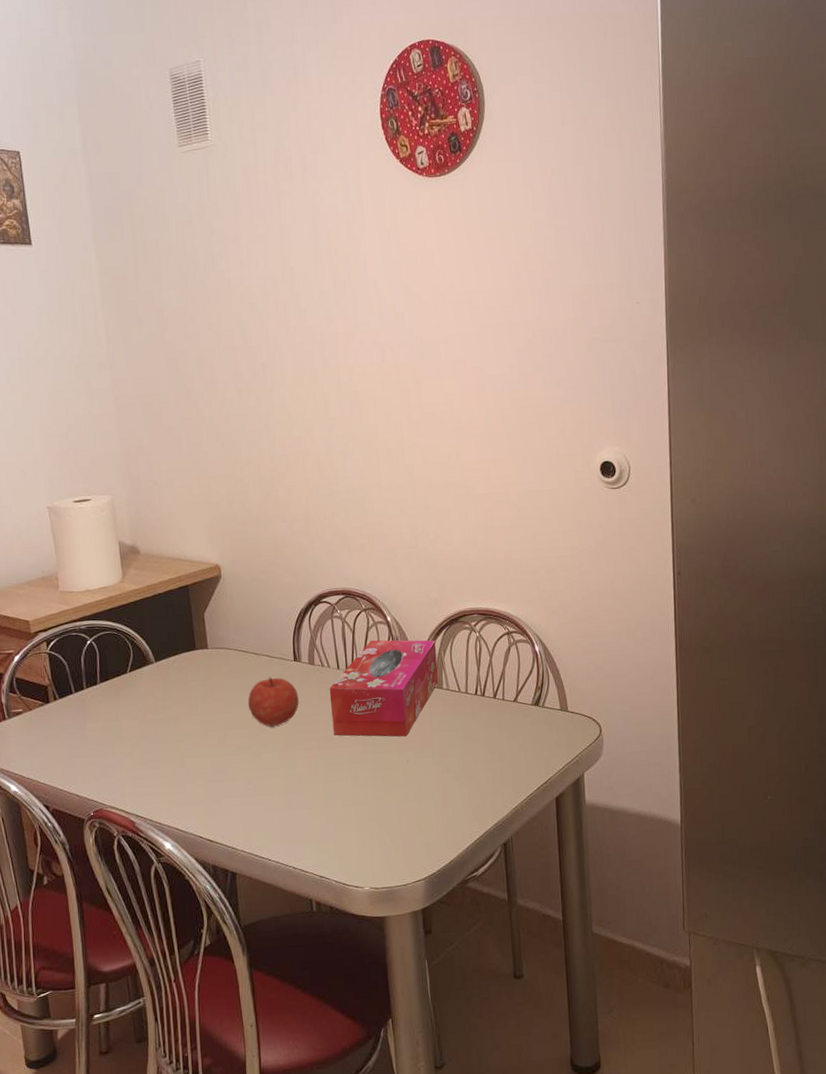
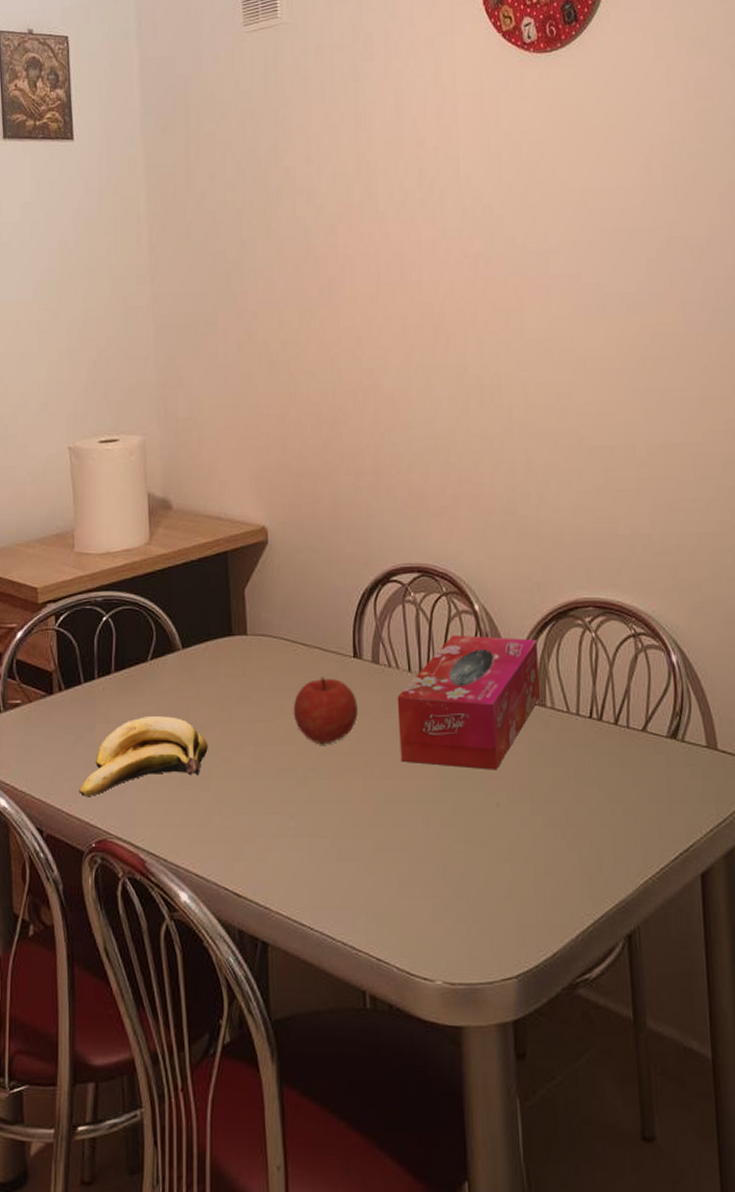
banana: none [76,714,181,779] -> present [78,716,208,798]

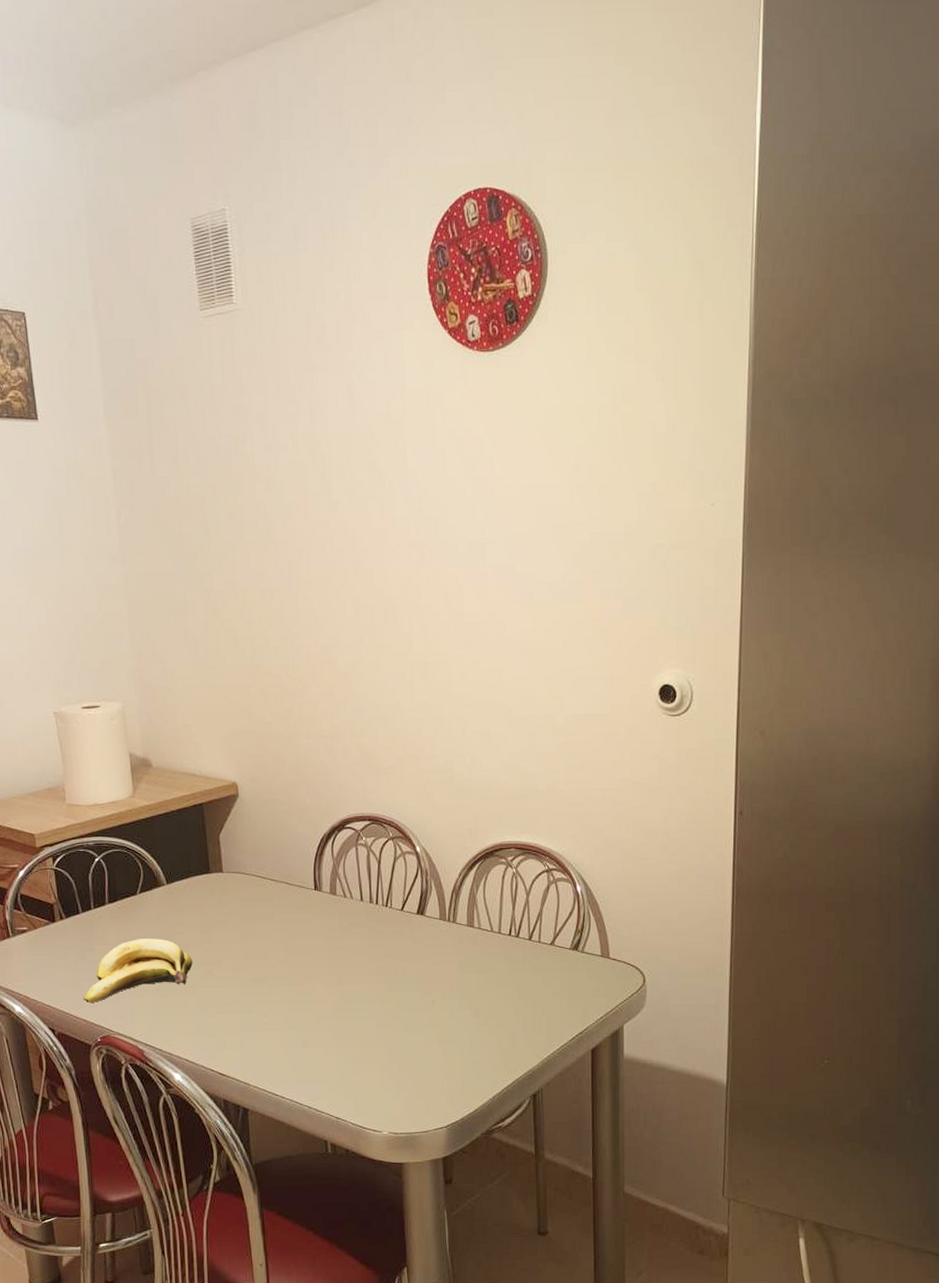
fruit: present [293,676,358,744] -> none [264,905,319,958]
tissue box: present [397,634,540,770] -> none [351,871,469,977]

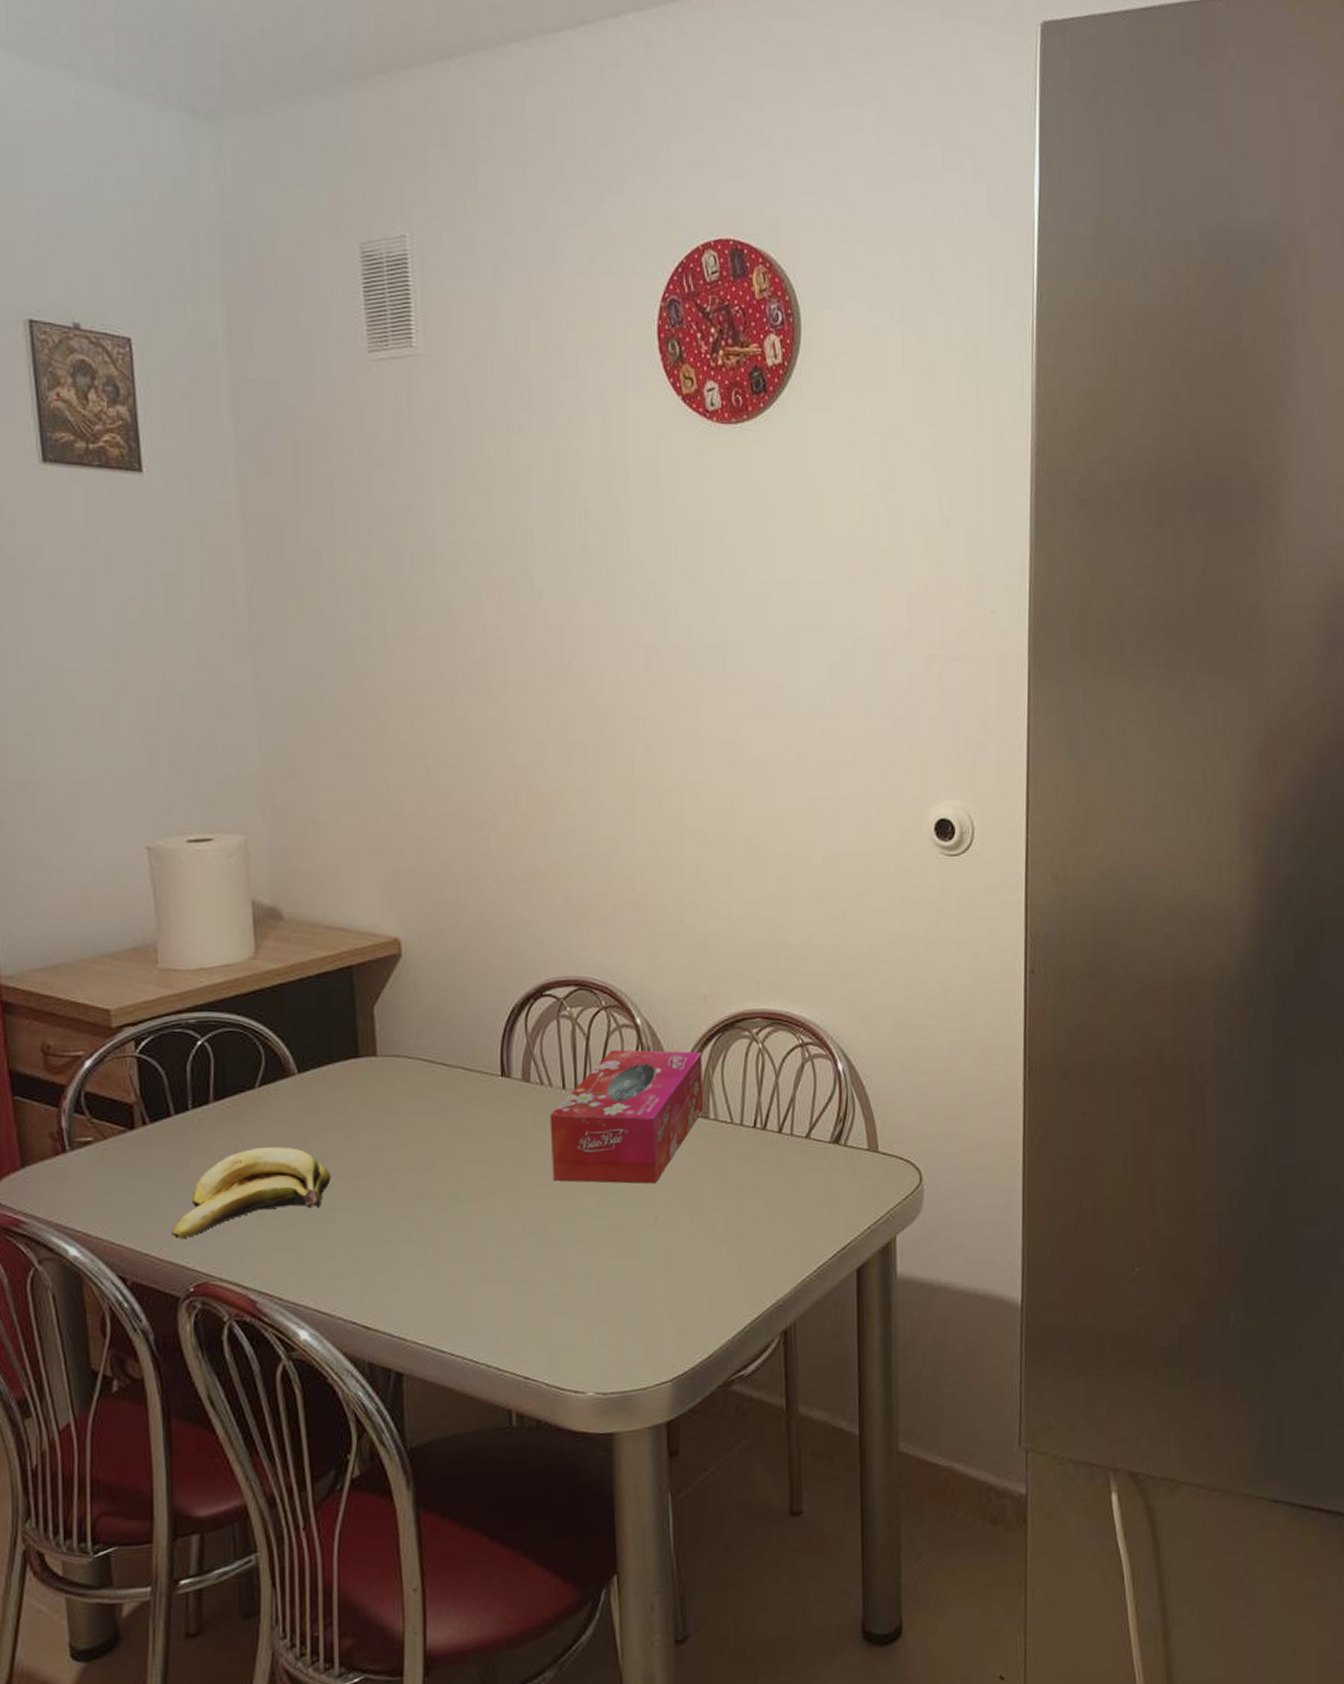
tissue box: none [351,871,469,977] -> present [549,1049,703,1184]

